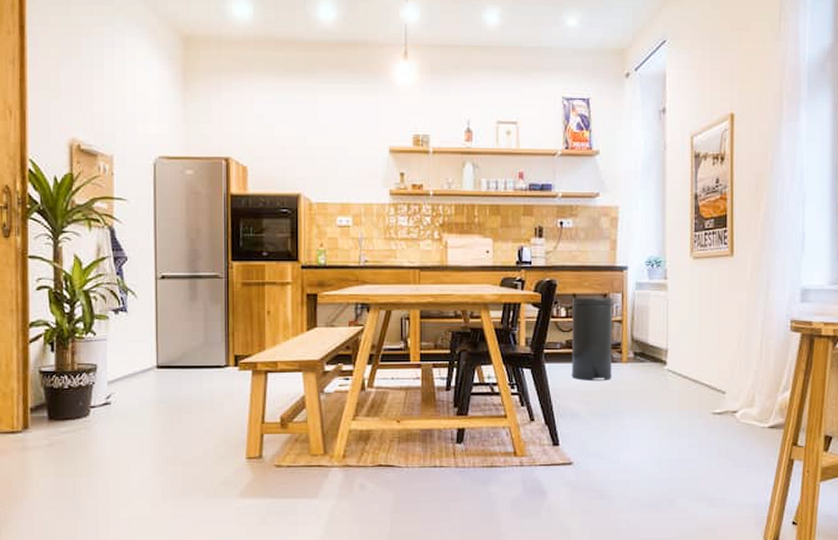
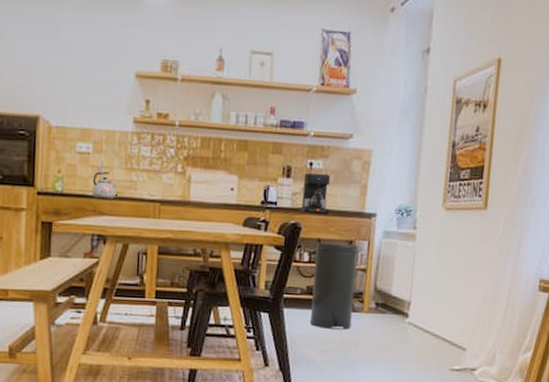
kettle: none [353,243,377,270] -> present [92,172,116,201]
coffee maker: none [554,231,582,269] -> present [300,172,330,213]

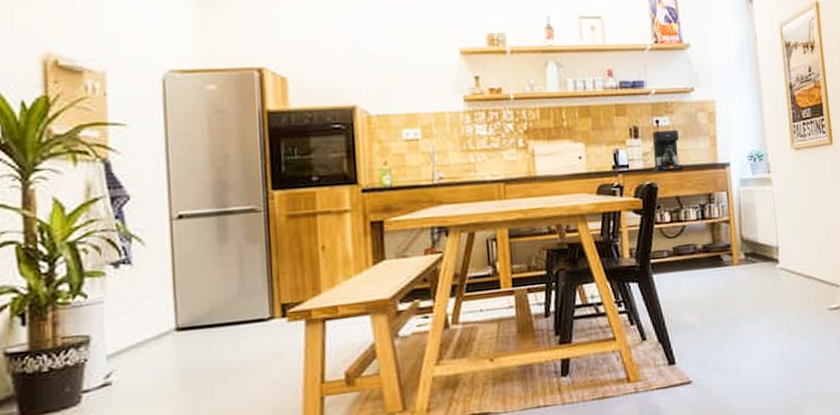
kettle: present [92,172,116,201] -> none [425,157,454,189]
pedal bin: present [310,242,359,331] -> none [676,197,724,290]

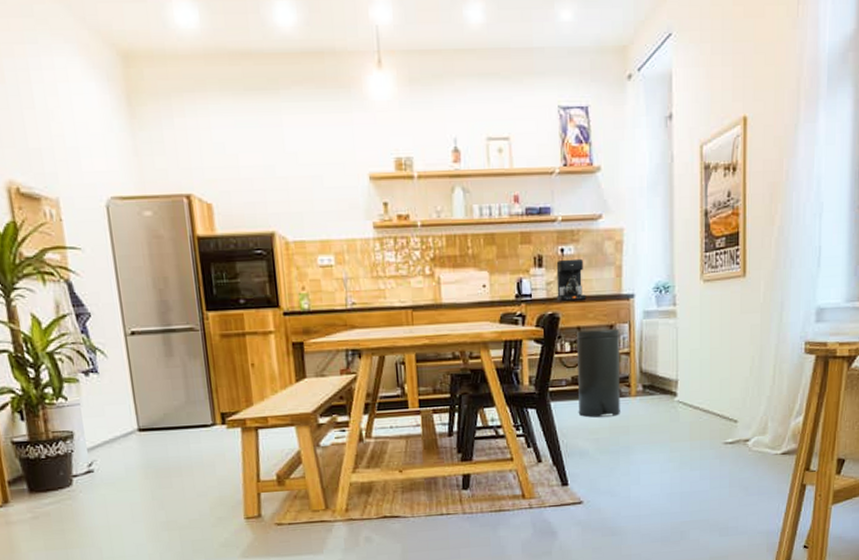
pedal bin: none [676,197,724,290] -> present [577,328,620,418]

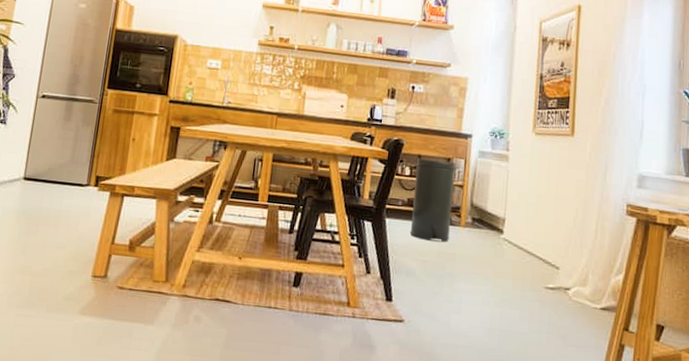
coffee maker: present [556,258,586,301] -> none [402,95,430,132]

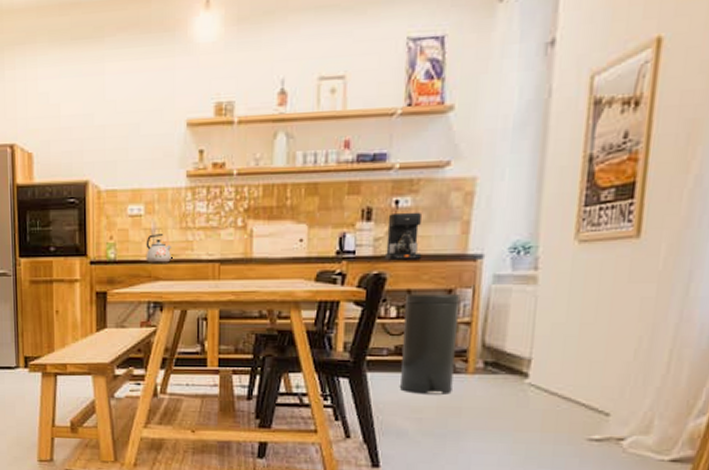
kettle: none [217,85,240,111] -> present [146,234,171,265]
coffee maker: none [402,95,430,132] -> present [384,212,422,260]

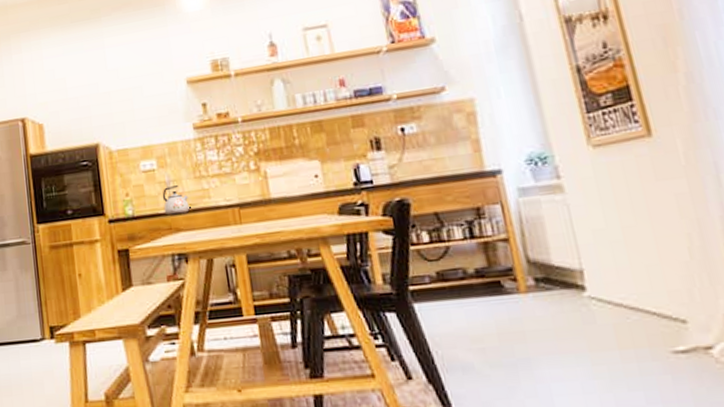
coffee maker: present [384,212,422,260] -> none [397,136,441,185]
pedal bin: present [400,293,461,396] -> none [434,211,509,322]

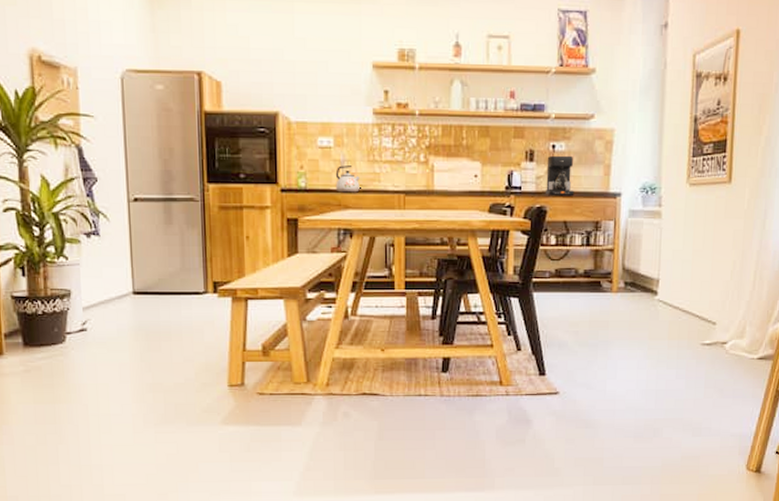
coffee maker: none [397,136,441,185] -> present [545,155,574,195]

